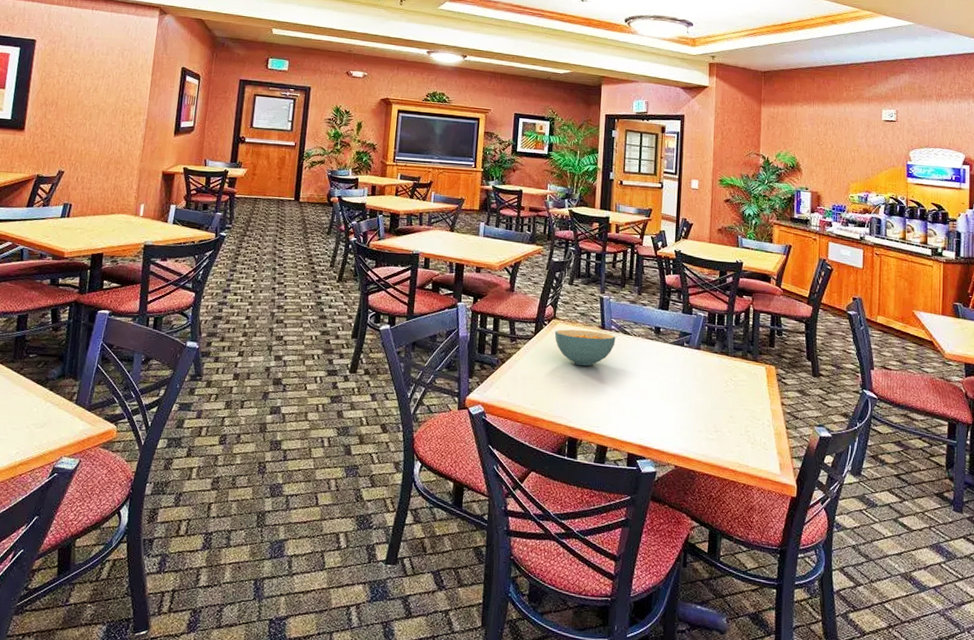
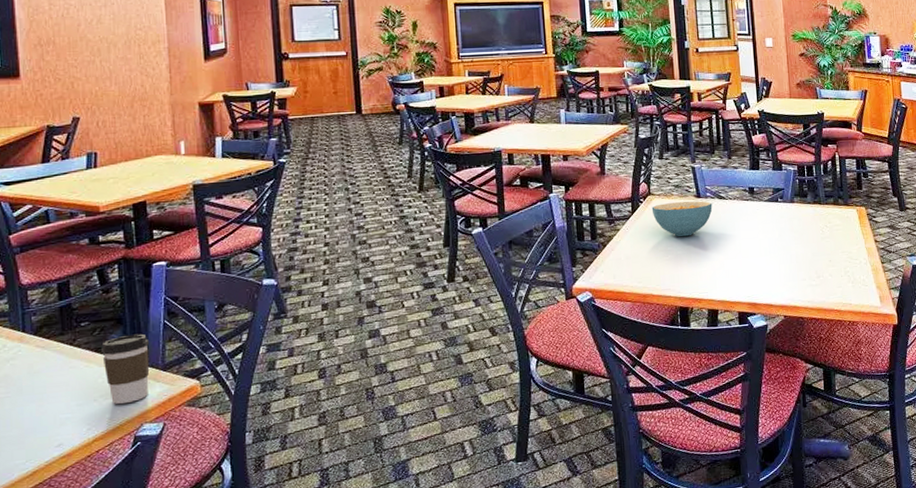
coffee cup: none [40,372,82,436] -> present [100,334,150,405]

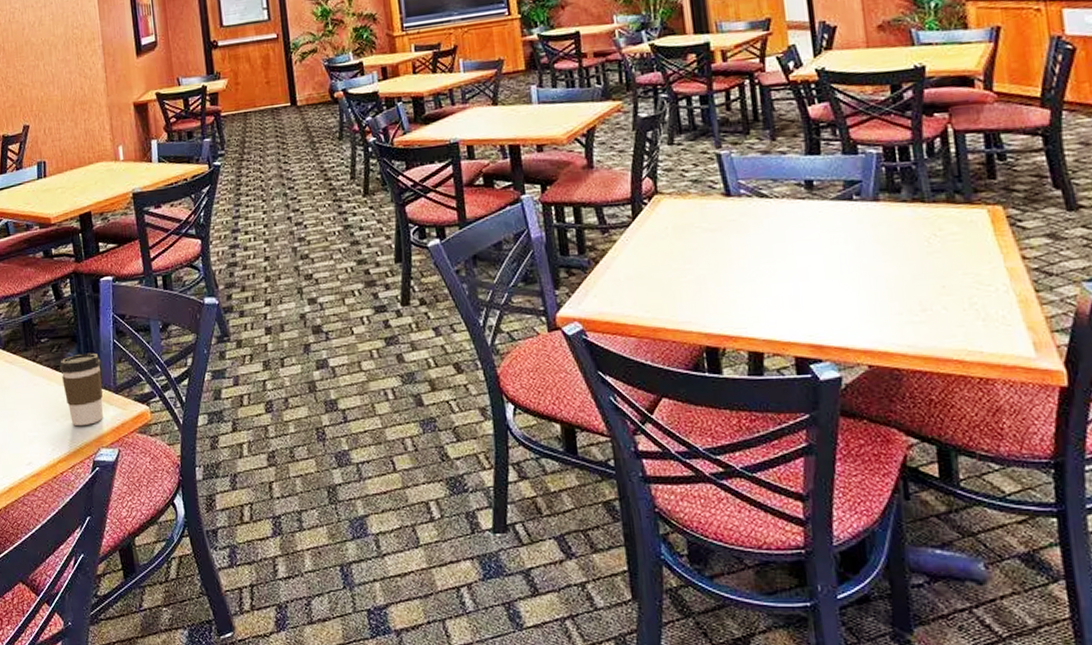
cereal bowl: present [651,201,713,237] -> none [660,200,750,251]

